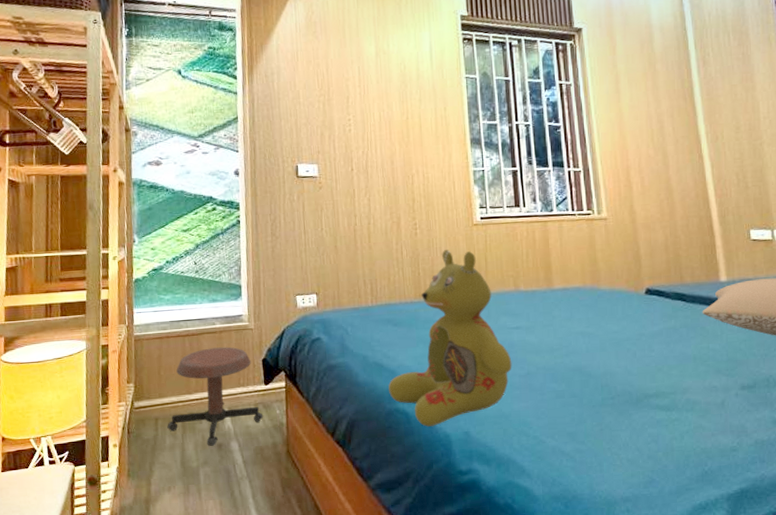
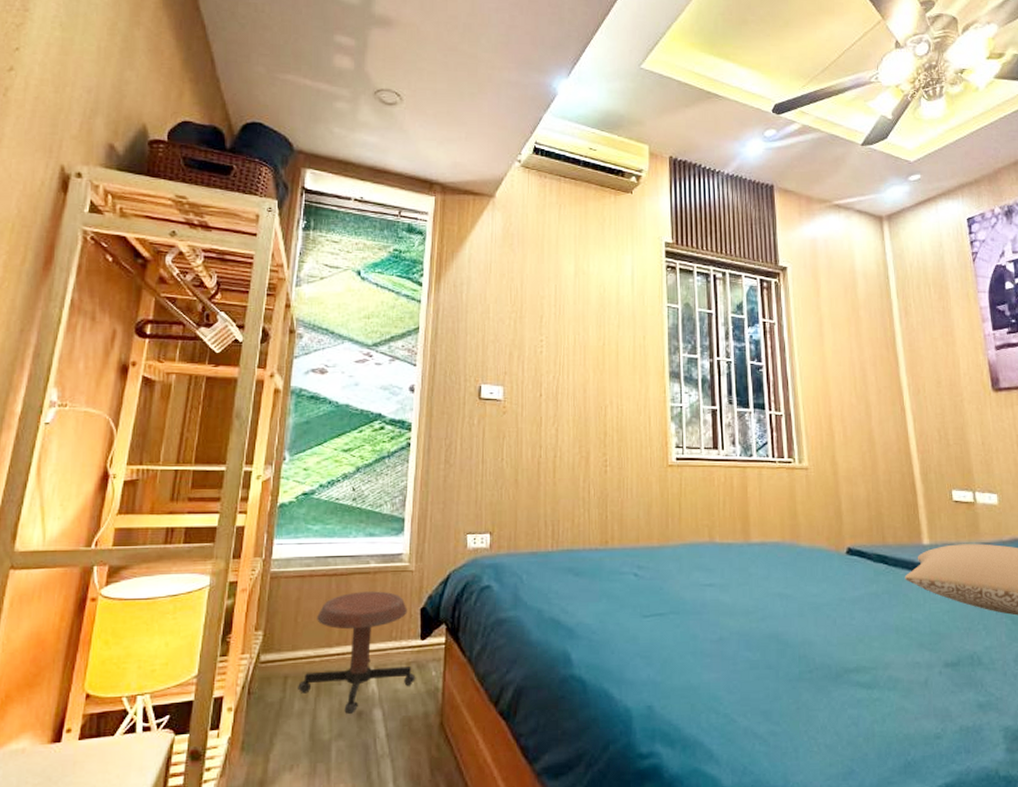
stuffed bear: present [388,250,512,427] -> none [565,492,704,698]

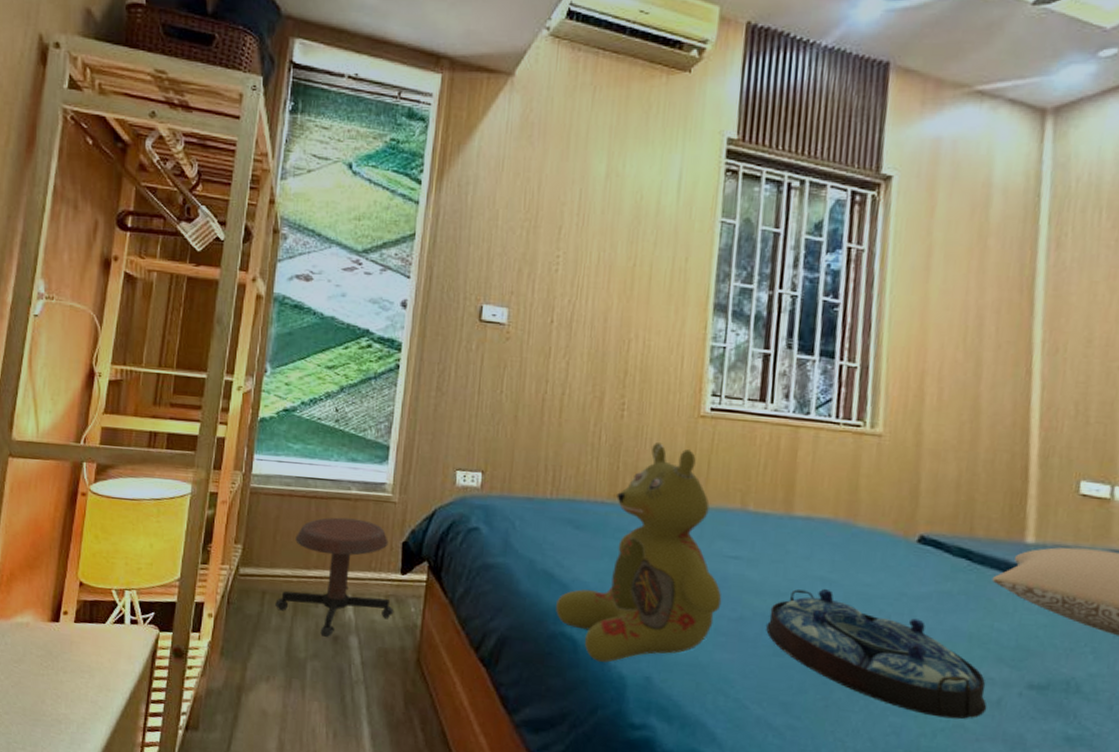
stuffed bear: none [565,492,704,698] -> present [556,443,722,663]
serving tray: none [742,602,919,704] -> present [766,588,987,720]

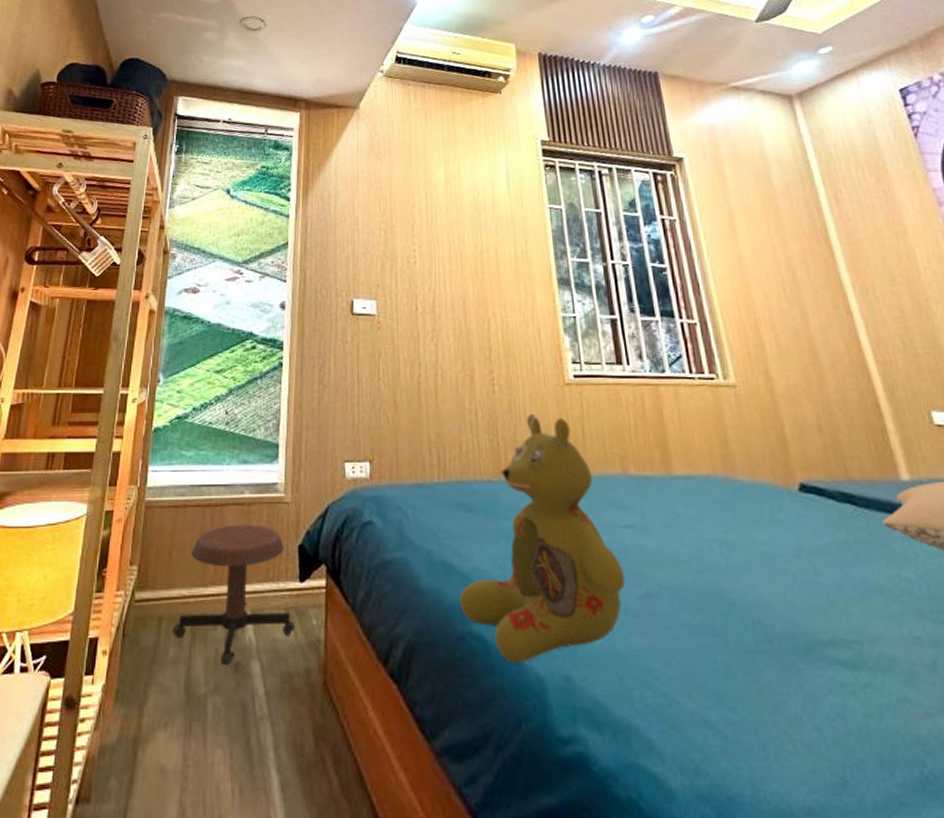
serving tray: present [766,588,987,720] -> none [675,551,925,691]

